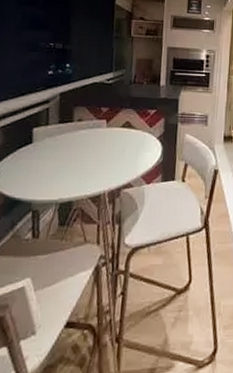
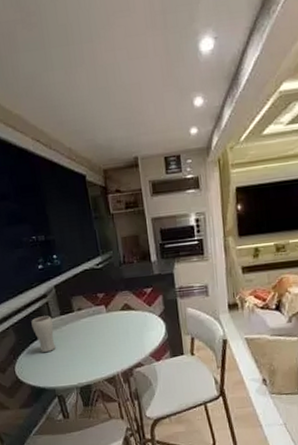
drinking glass: none [24,121,49,160] -> present [31,316,56,352]

